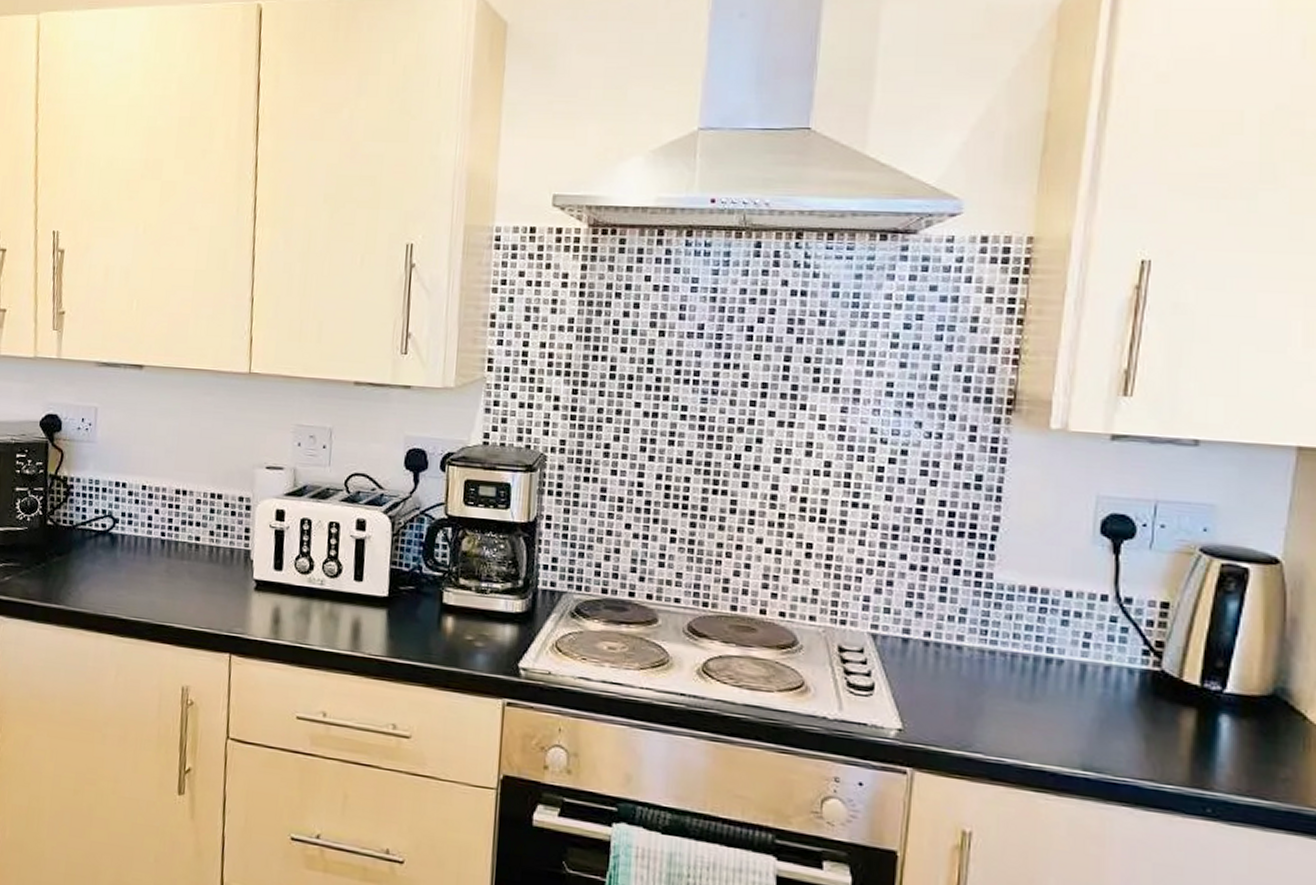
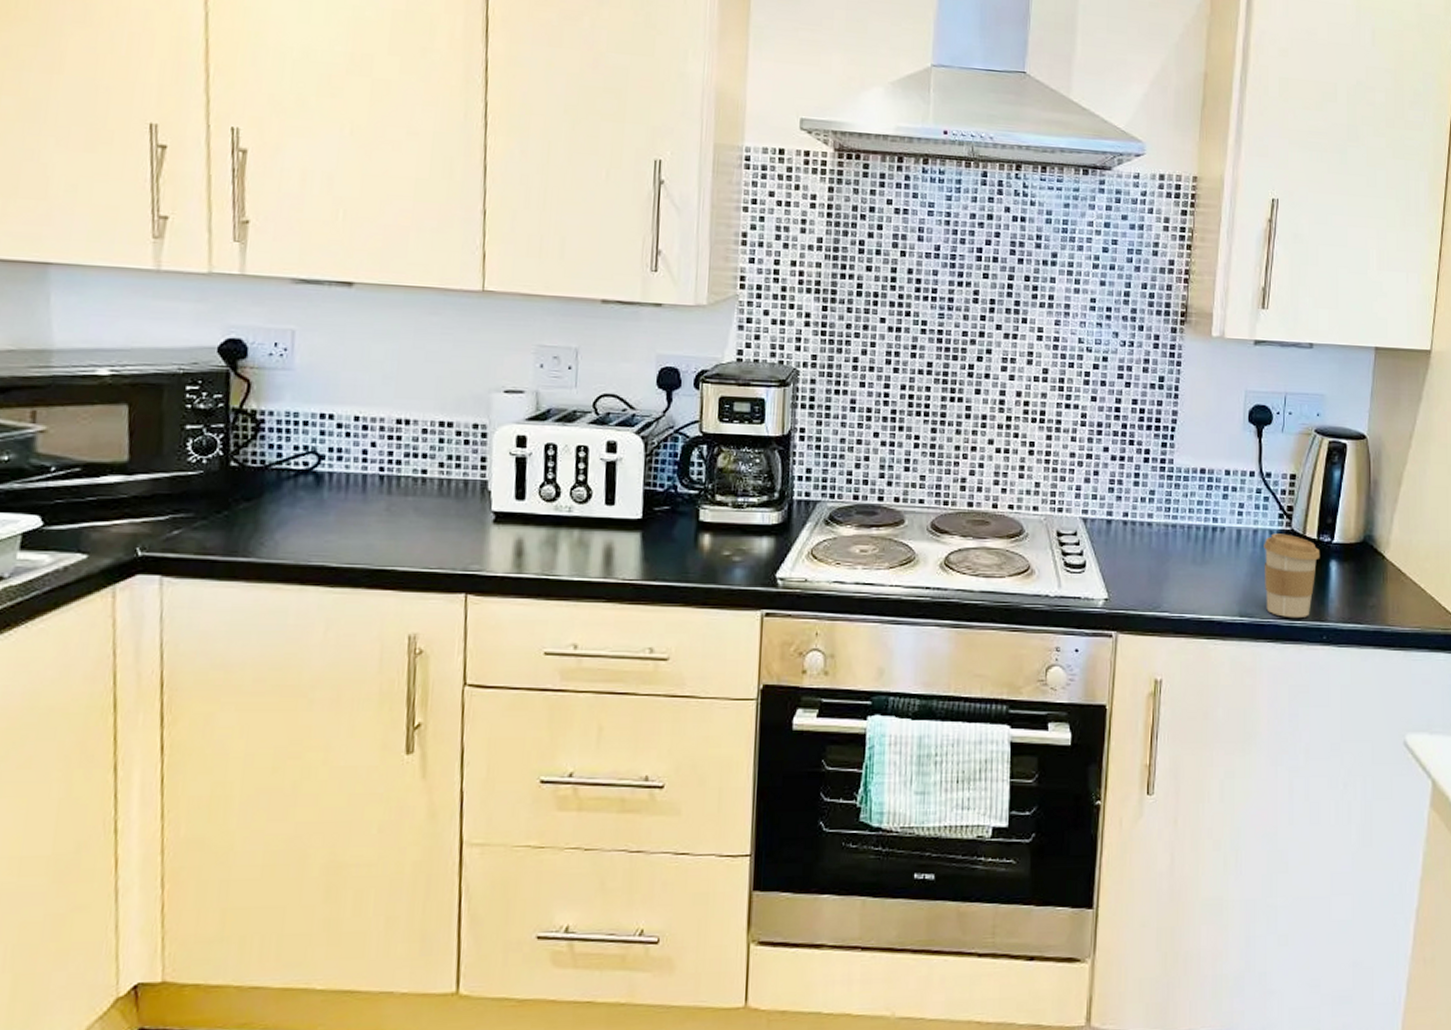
coffee cup: none [1119,673,1205,782] -> present [1264,533,1320,619]

